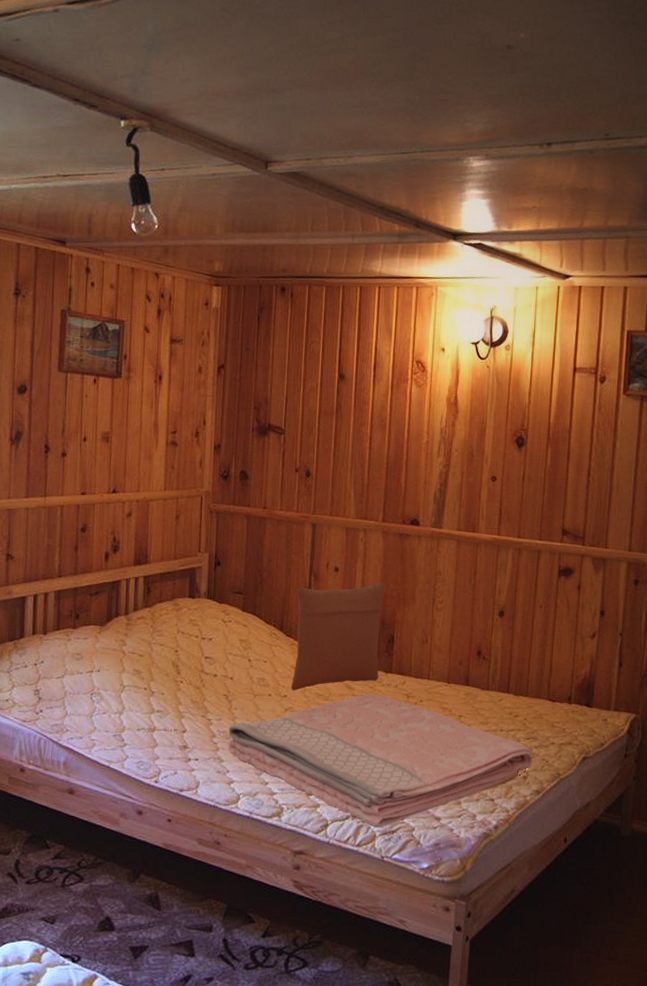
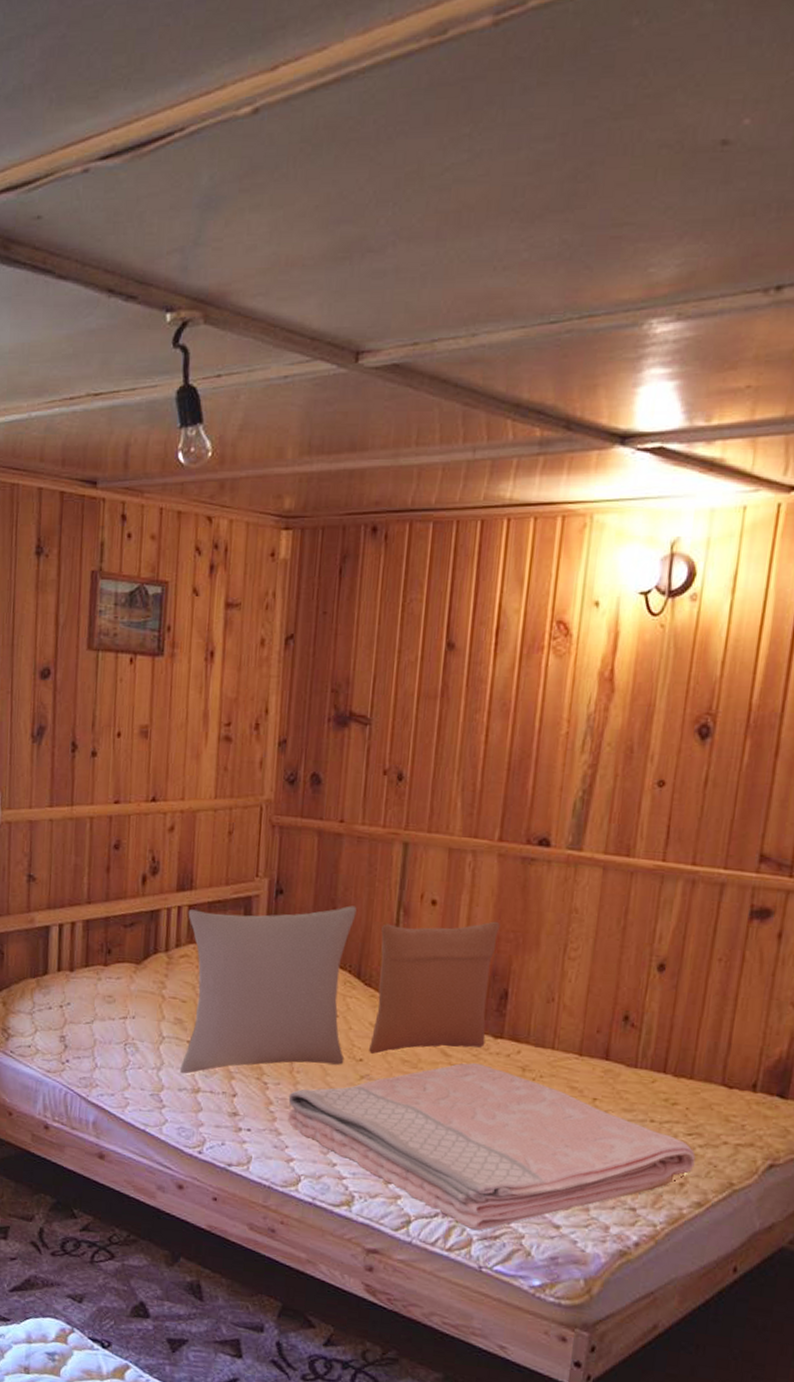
pillow: none [138,573,278,716] -> present [180,906,357,1074]

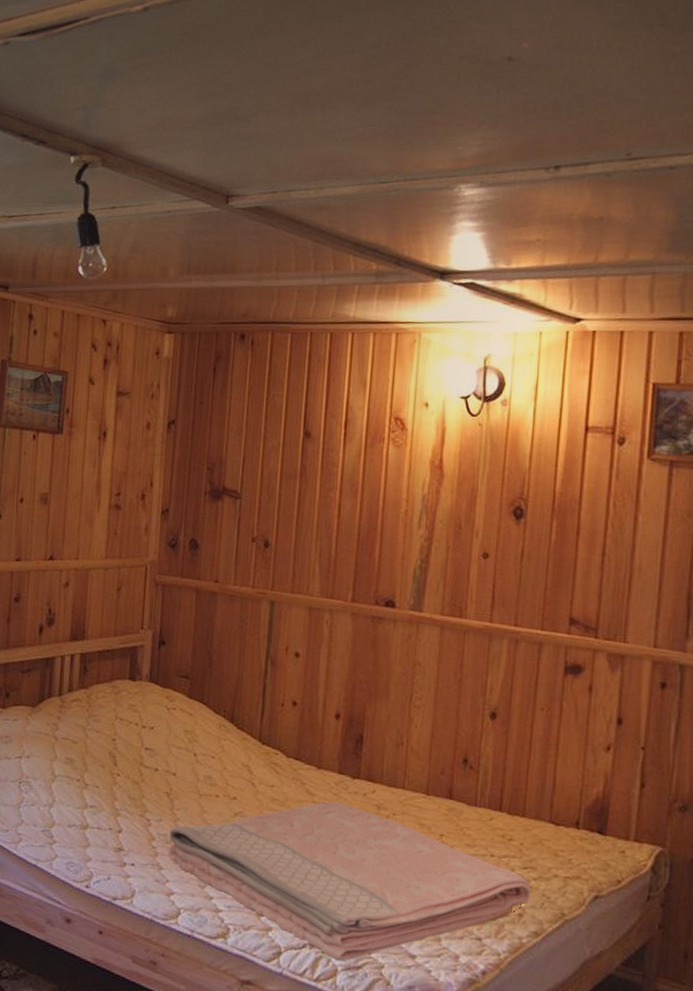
pillow: present [180,906,357,1074] -> none [70,656,230,811]
pillow: present [369,921,500,1054] -> none [242,672,355,793]

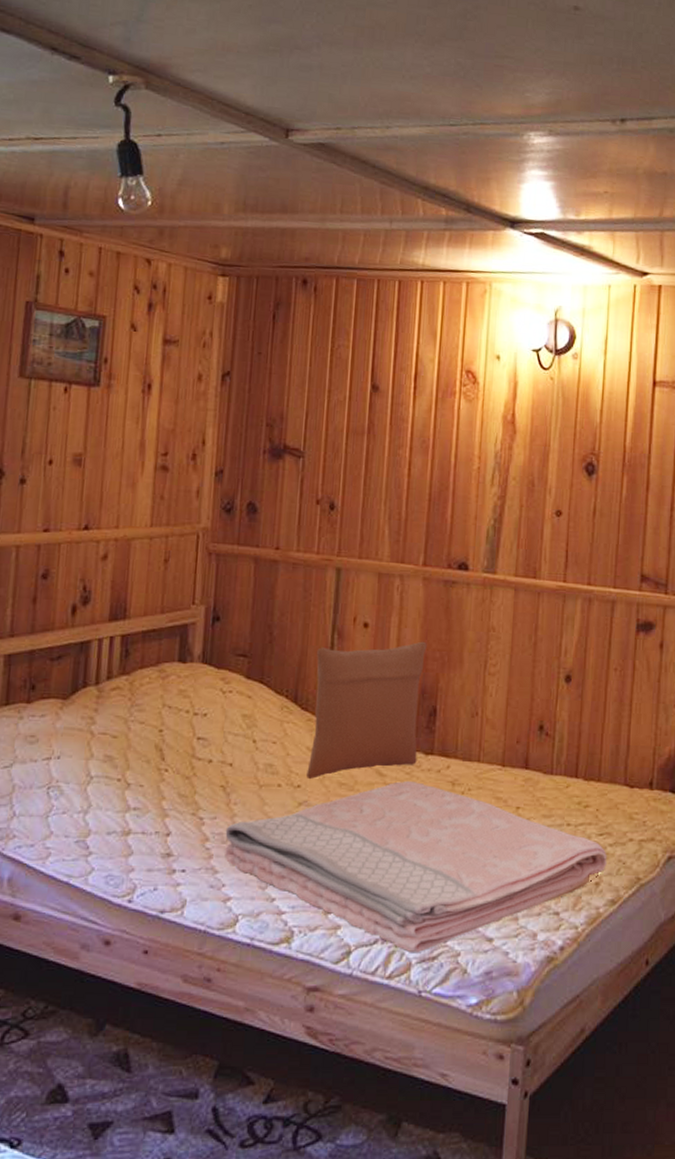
pillow: none [242,672,355,793] -> present [306,641,427,779]

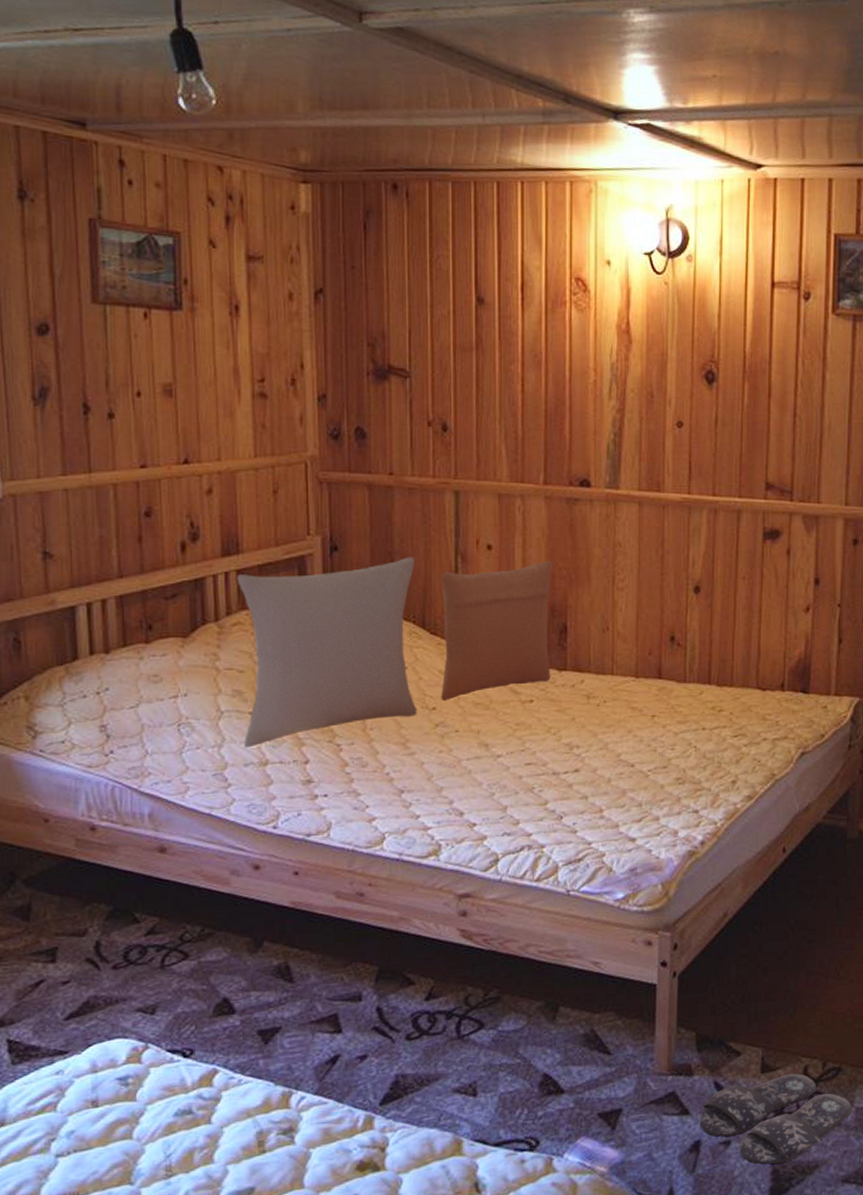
pillow: none [109,631,293,816] -> present [236,557,417,748]
towel: present [224,780,607,952] -> none [364,696,742,856]

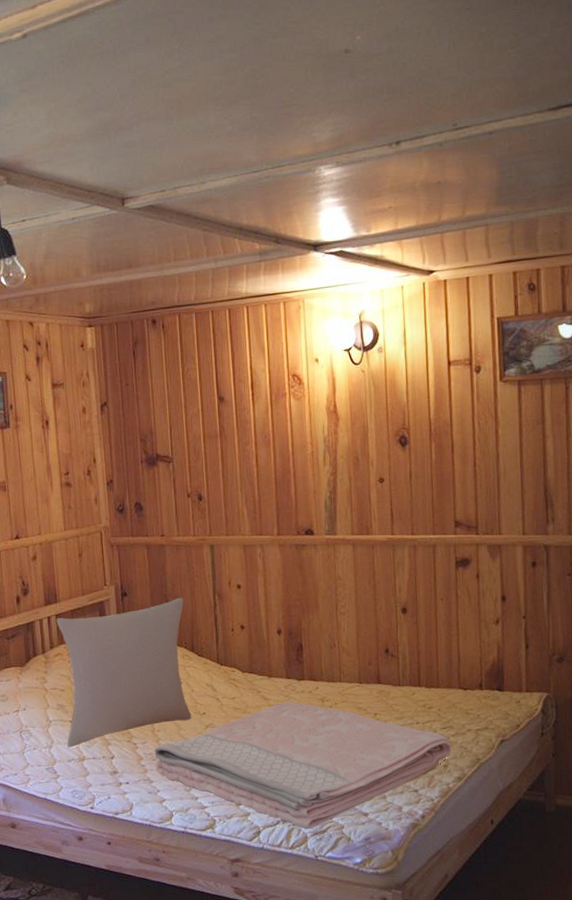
towel: none [364,696,742,856] -> present [154,701,452,828]
pillow: present [441,560,553,701] -> none [204,594,292,707]

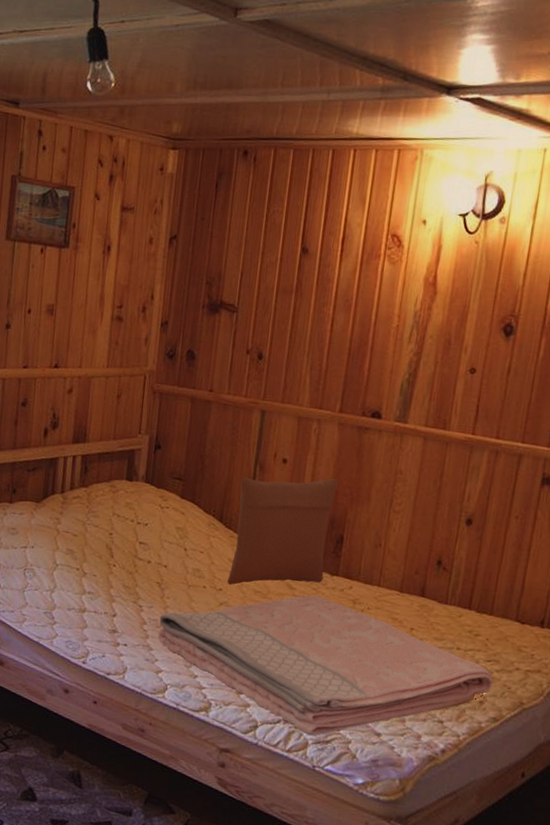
pillow: present [56,597,192,748] -> none [70,459,221,597]
pillow: none [204,594,292,707] -> present [227,477,339,585]

